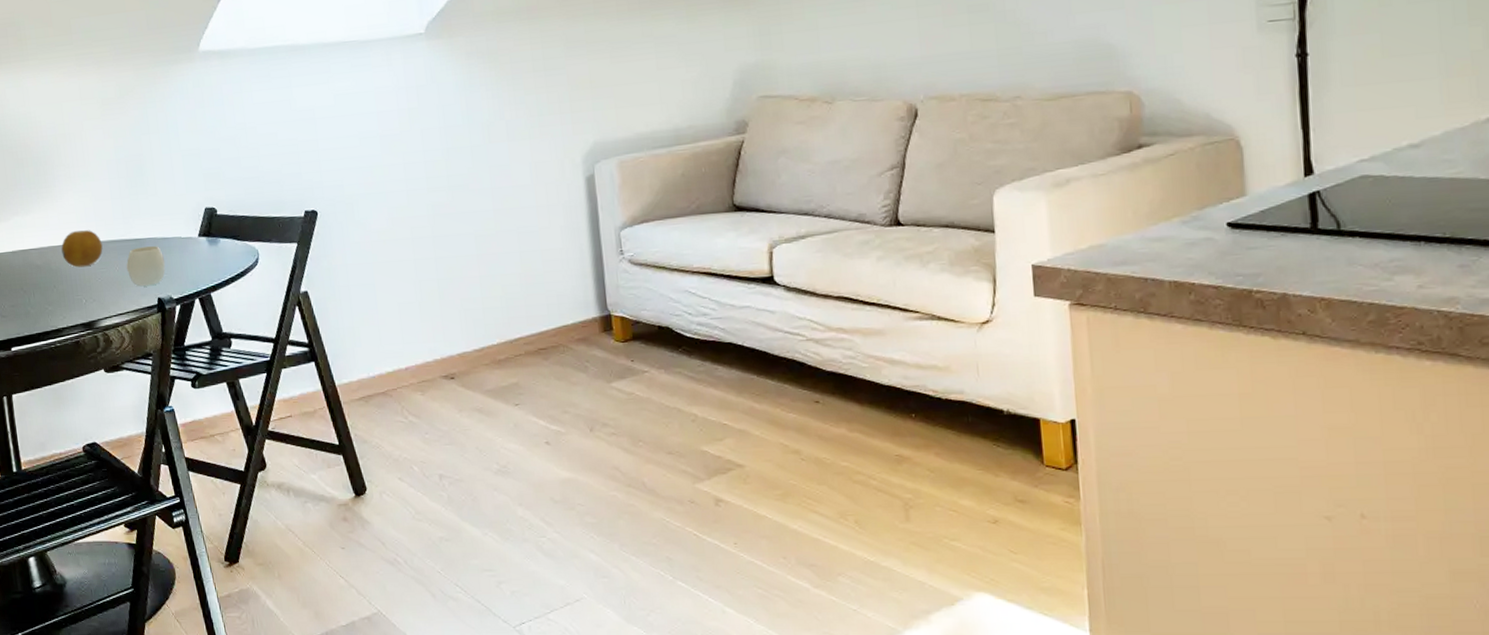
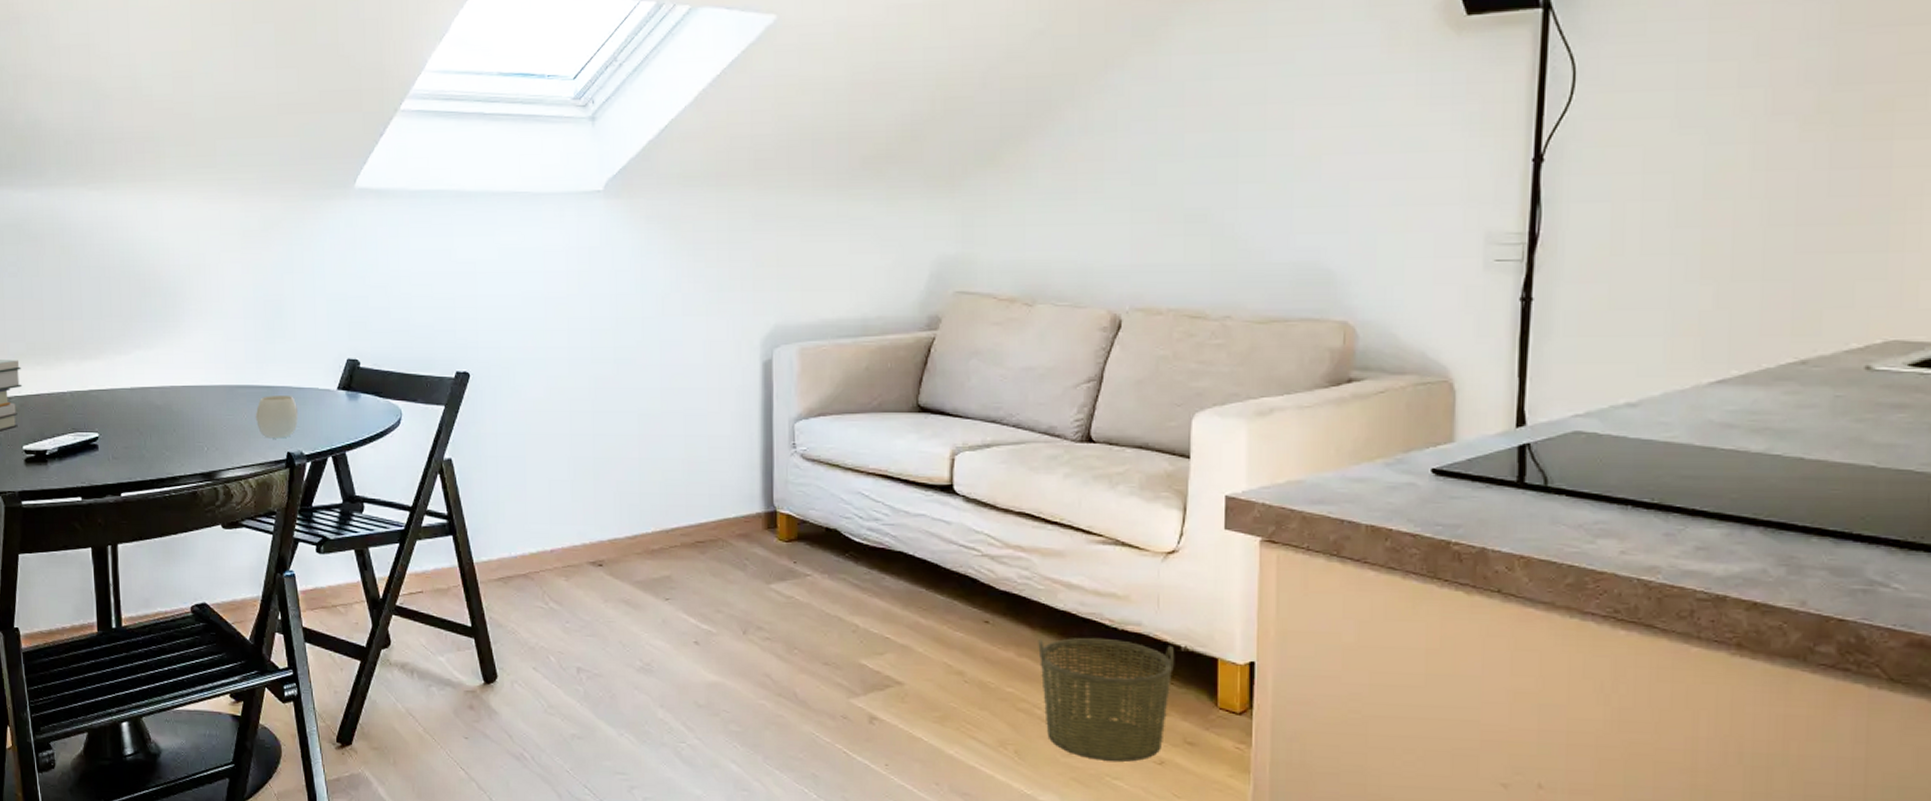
fruit: present [61,230,103,268] -> none [185,372,231,412]
basket: none [867,408,1000,524] -> present [1038,637,1175,762]

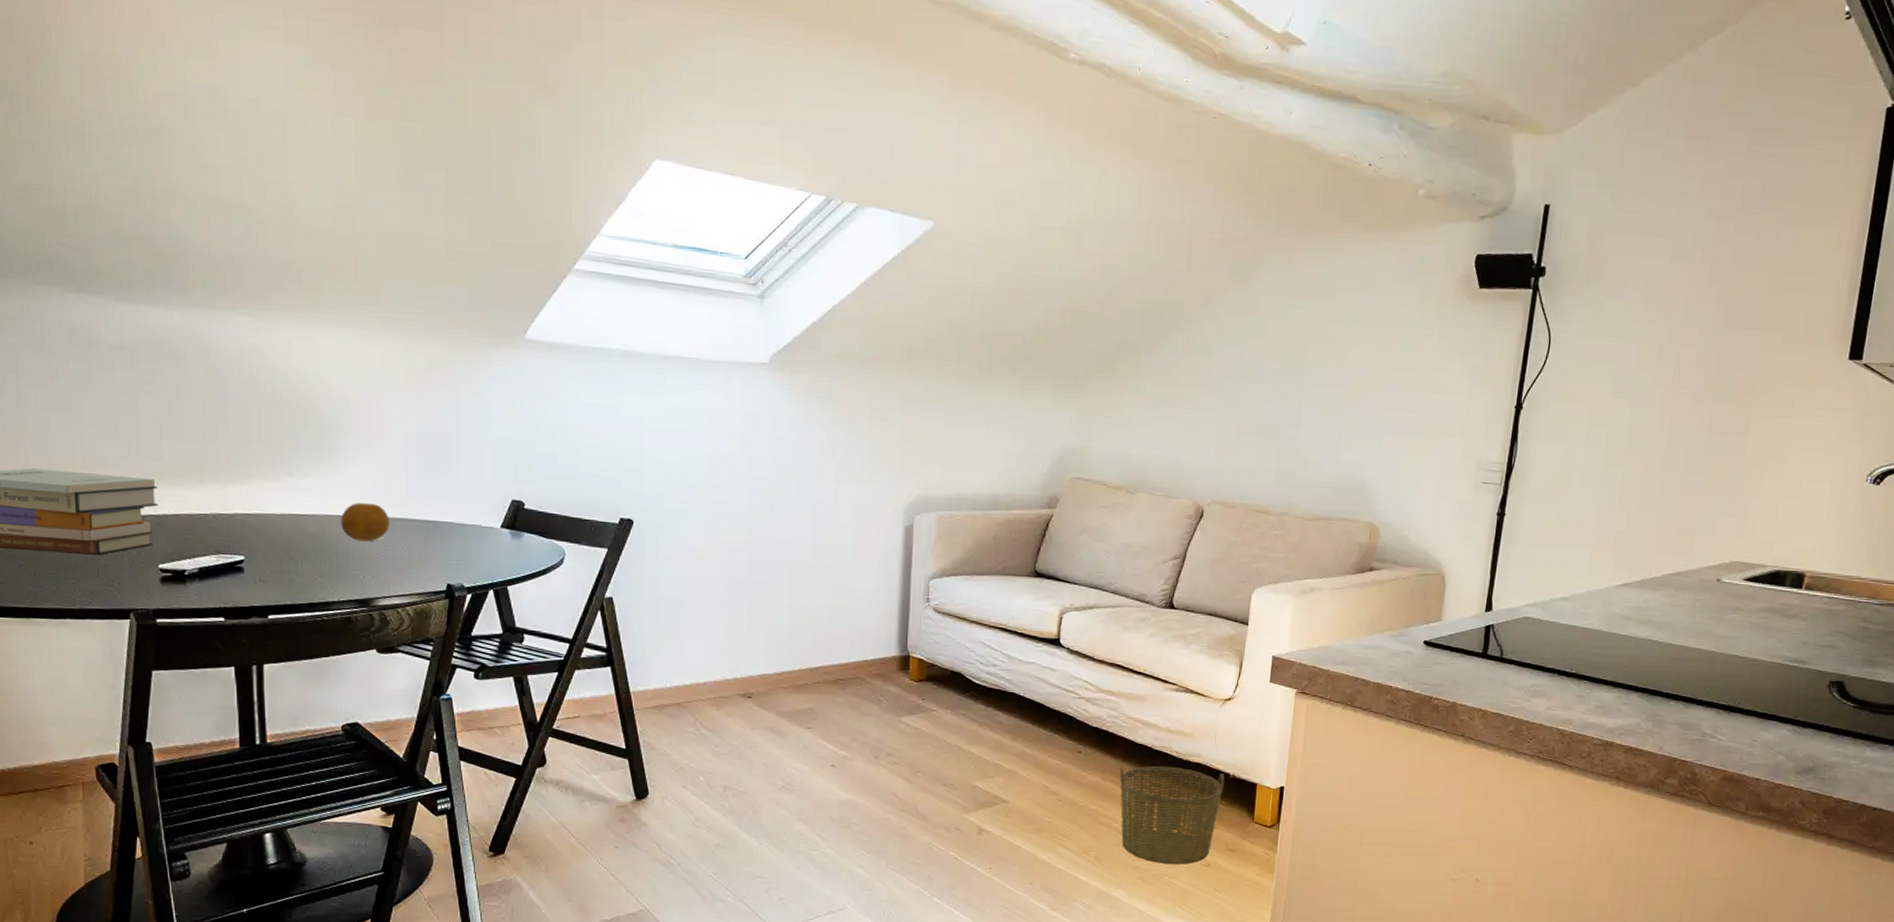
fruit: none [185,372,231,412] -> present [341,503,390,542]
cup: present [255,396,299,439] -> none [414,529,460,571]

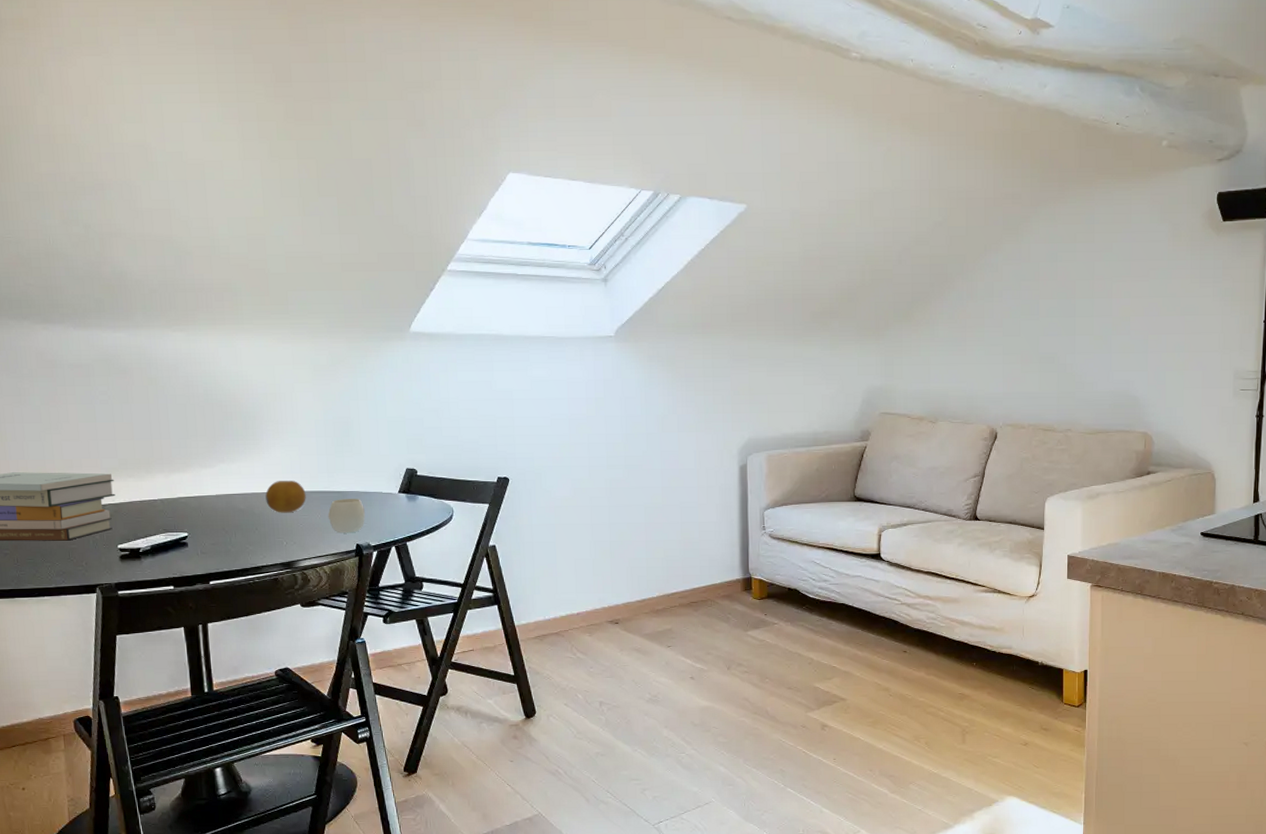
cup: none [414,529,460,571] -> present [327,499,366,533]
basket: present [1119,765,1225,864] -> none [941,658,1035,745]

